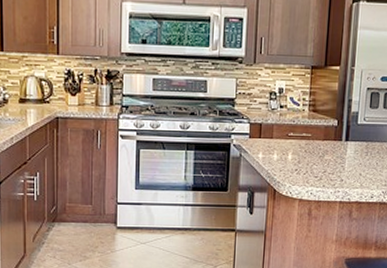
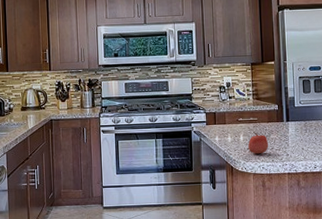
apple: none [297,152,321,177] -> present [248,133,269,154]

